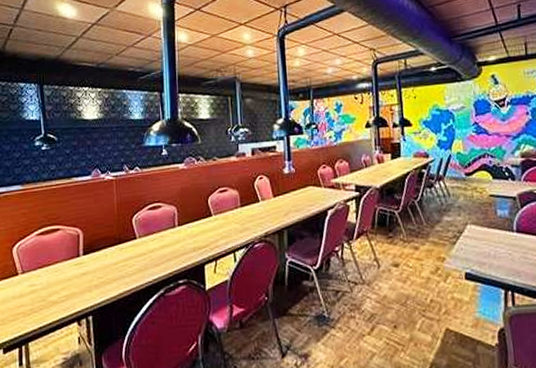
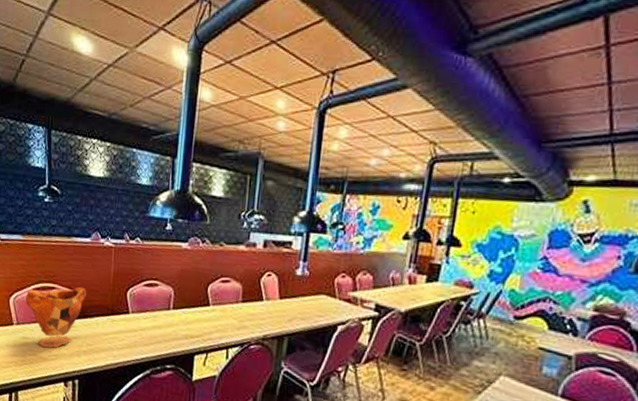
vase: none [29,222,93,291] -> present [25,286,87,348]

